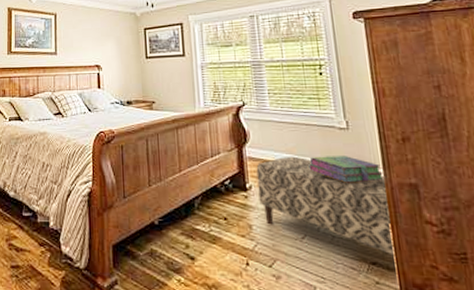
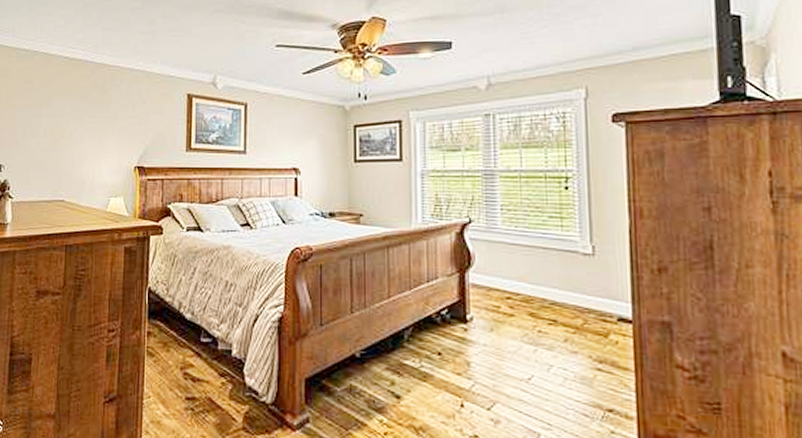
bench: present [256,156,397,258] -> none [480,284,638,405]
stack of books: present [308,156,384,183] -> none [543,285,632,318]

